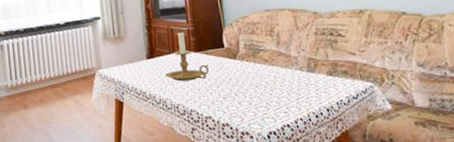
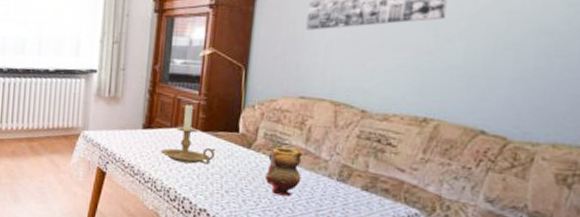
teapot: none [249,53,280,93] -> present [264,147,303,197]

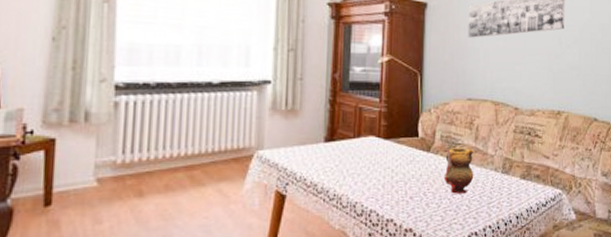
candle holder: present [161,103,216,164] -> none [345,111,399,174]

